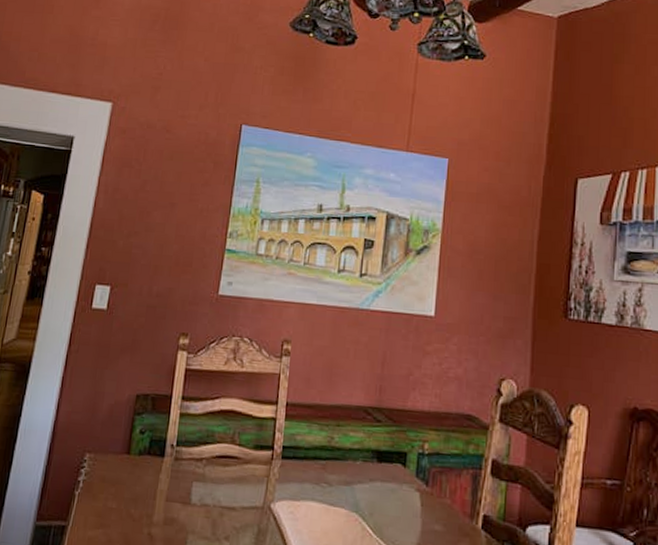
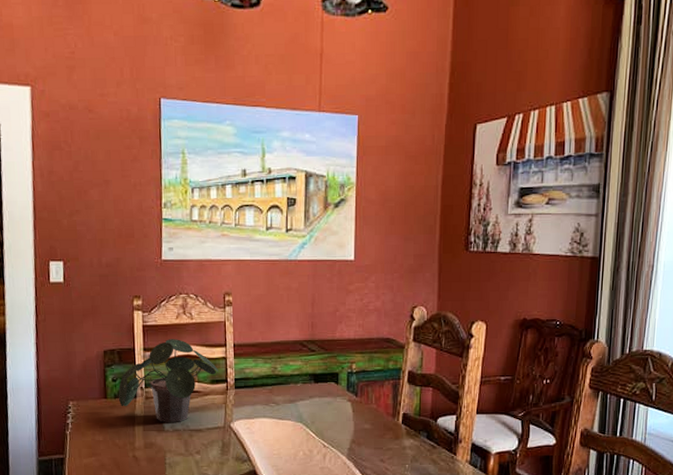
potted plant: none [143,388,266,495] -> present [118,339,219,423]

